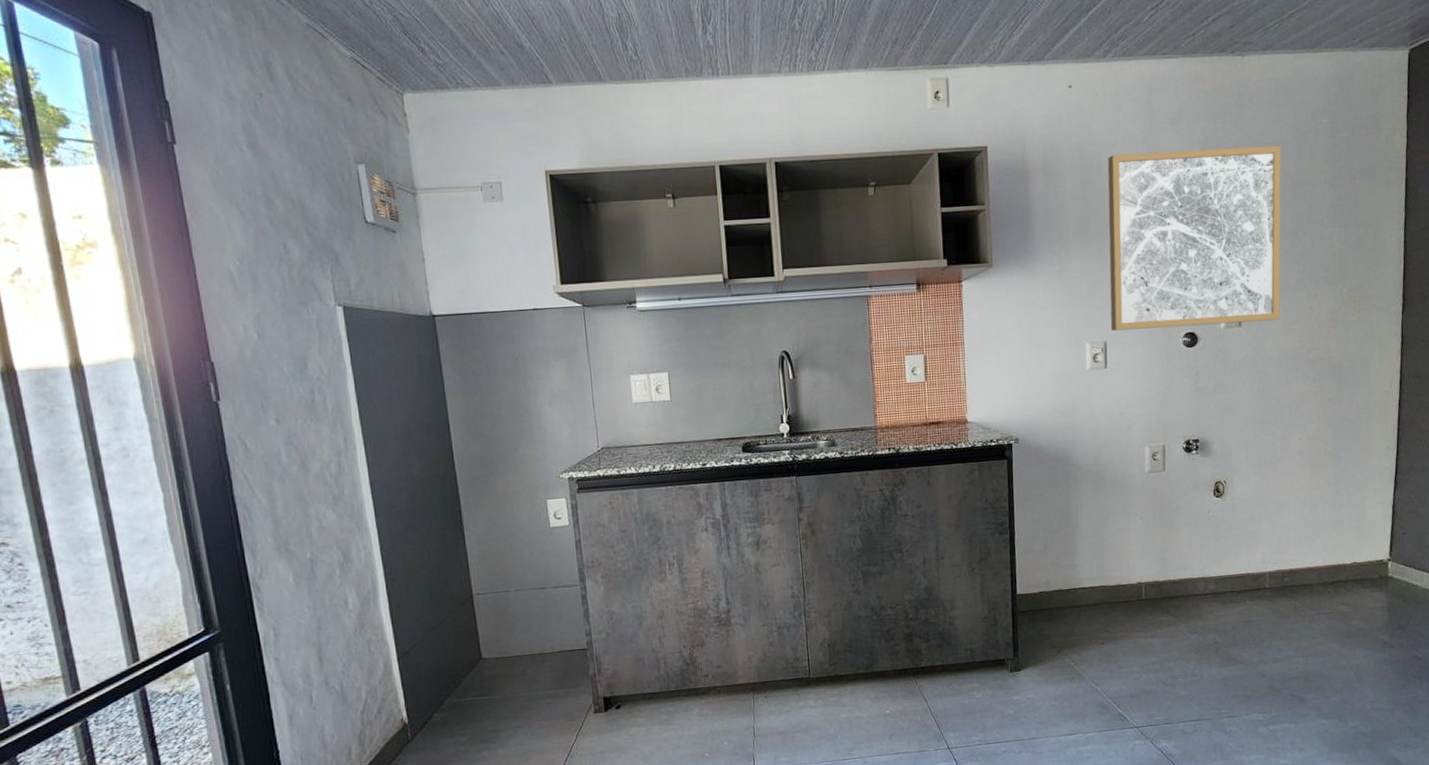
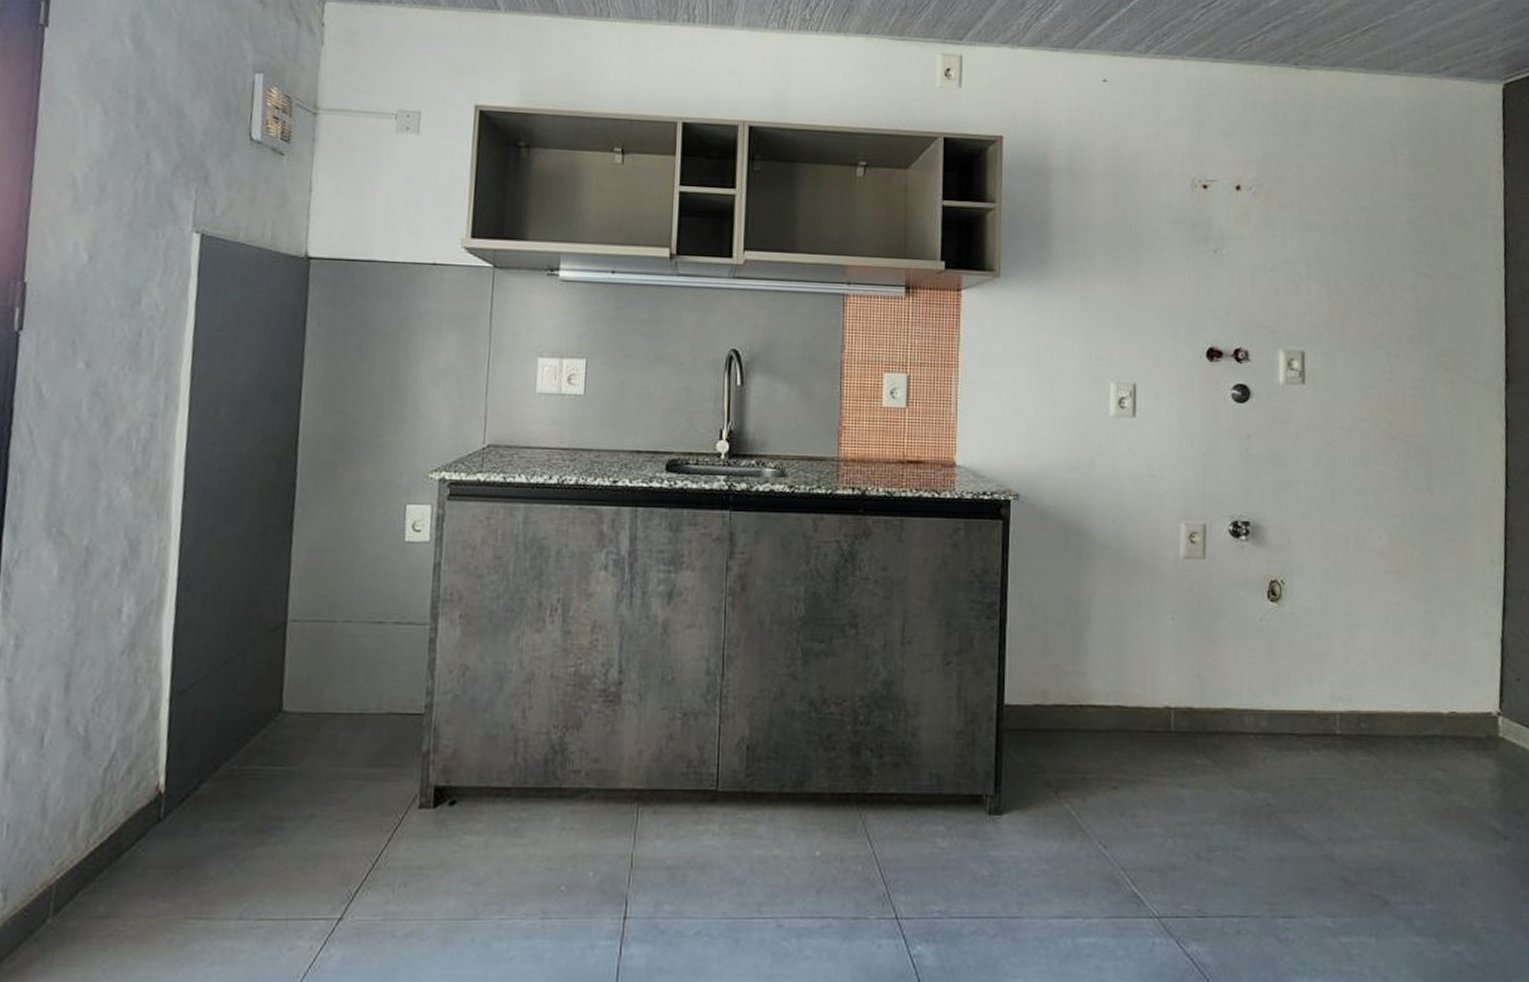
wall art: present [1107,145,1282,331] -> none [1142,162,1354,381]

